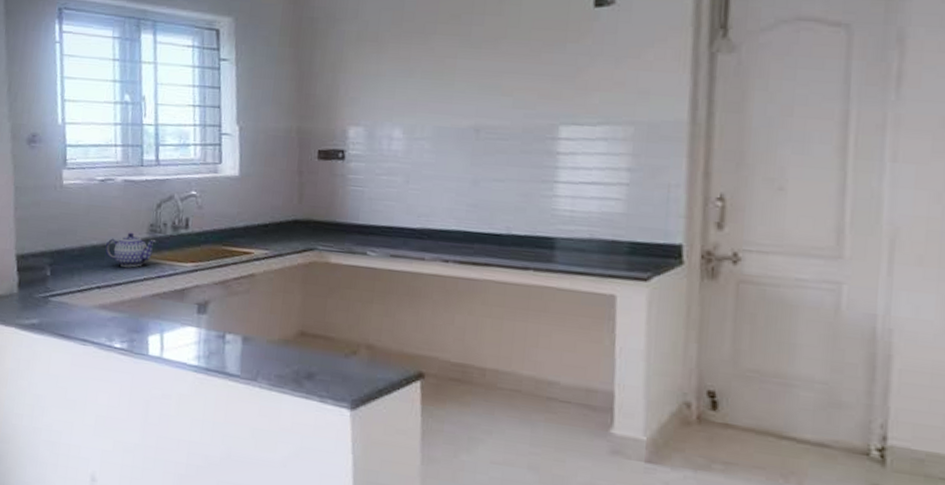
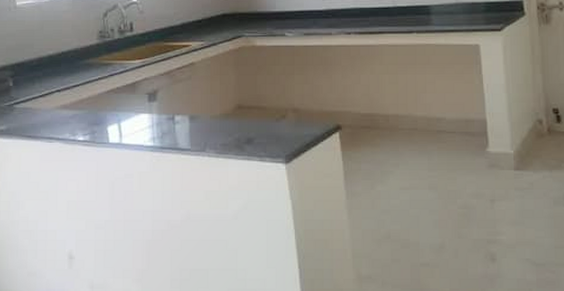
teapot: present [105,232,156,268] -> none [61,40,106,70]

